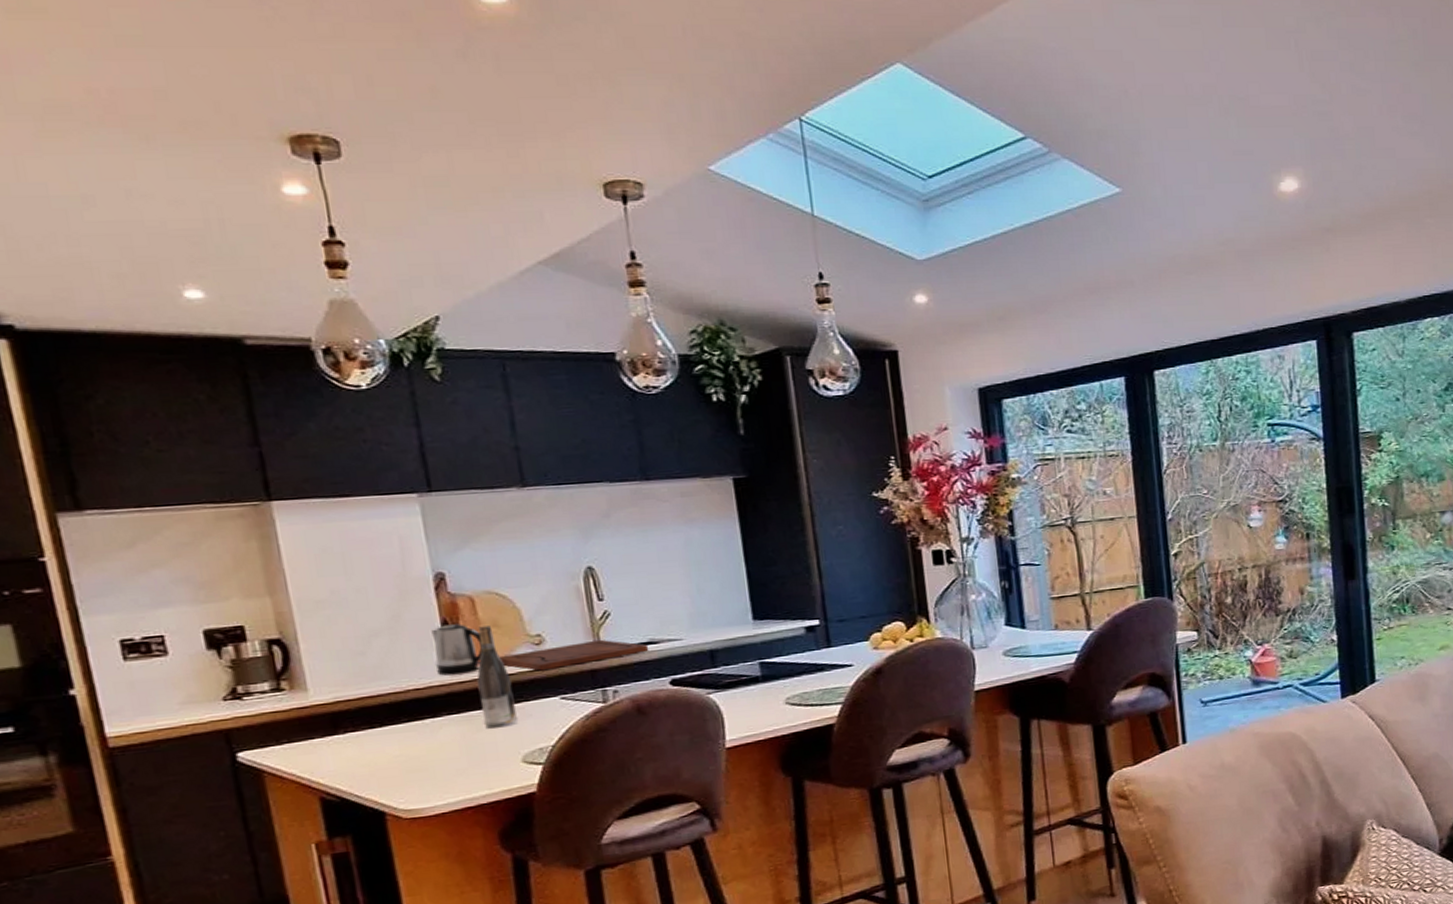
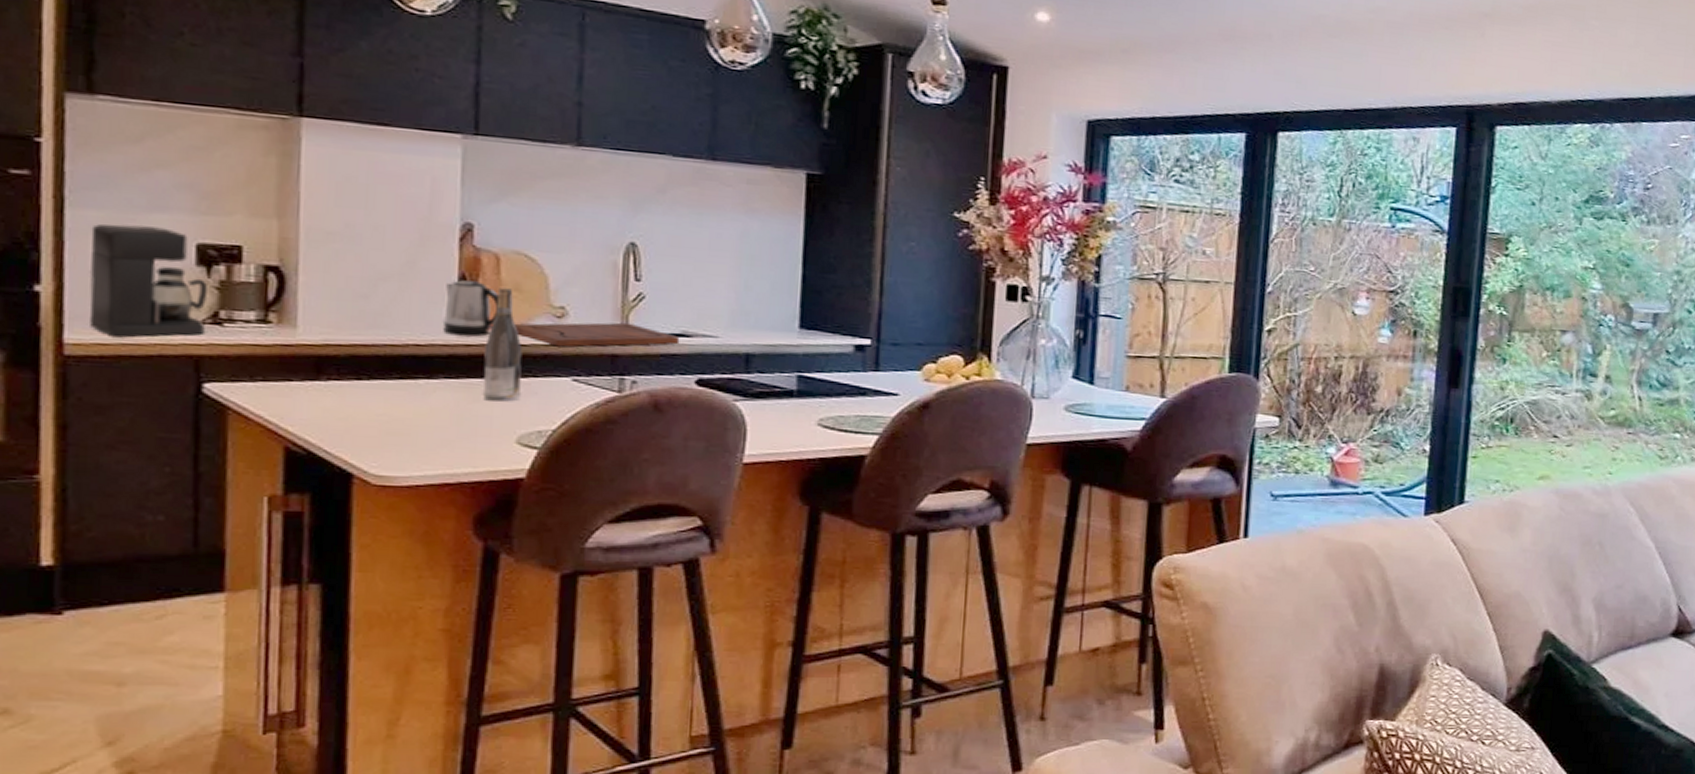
coffee maker: none [107,620,228,724] -> present [88,224,207,338]

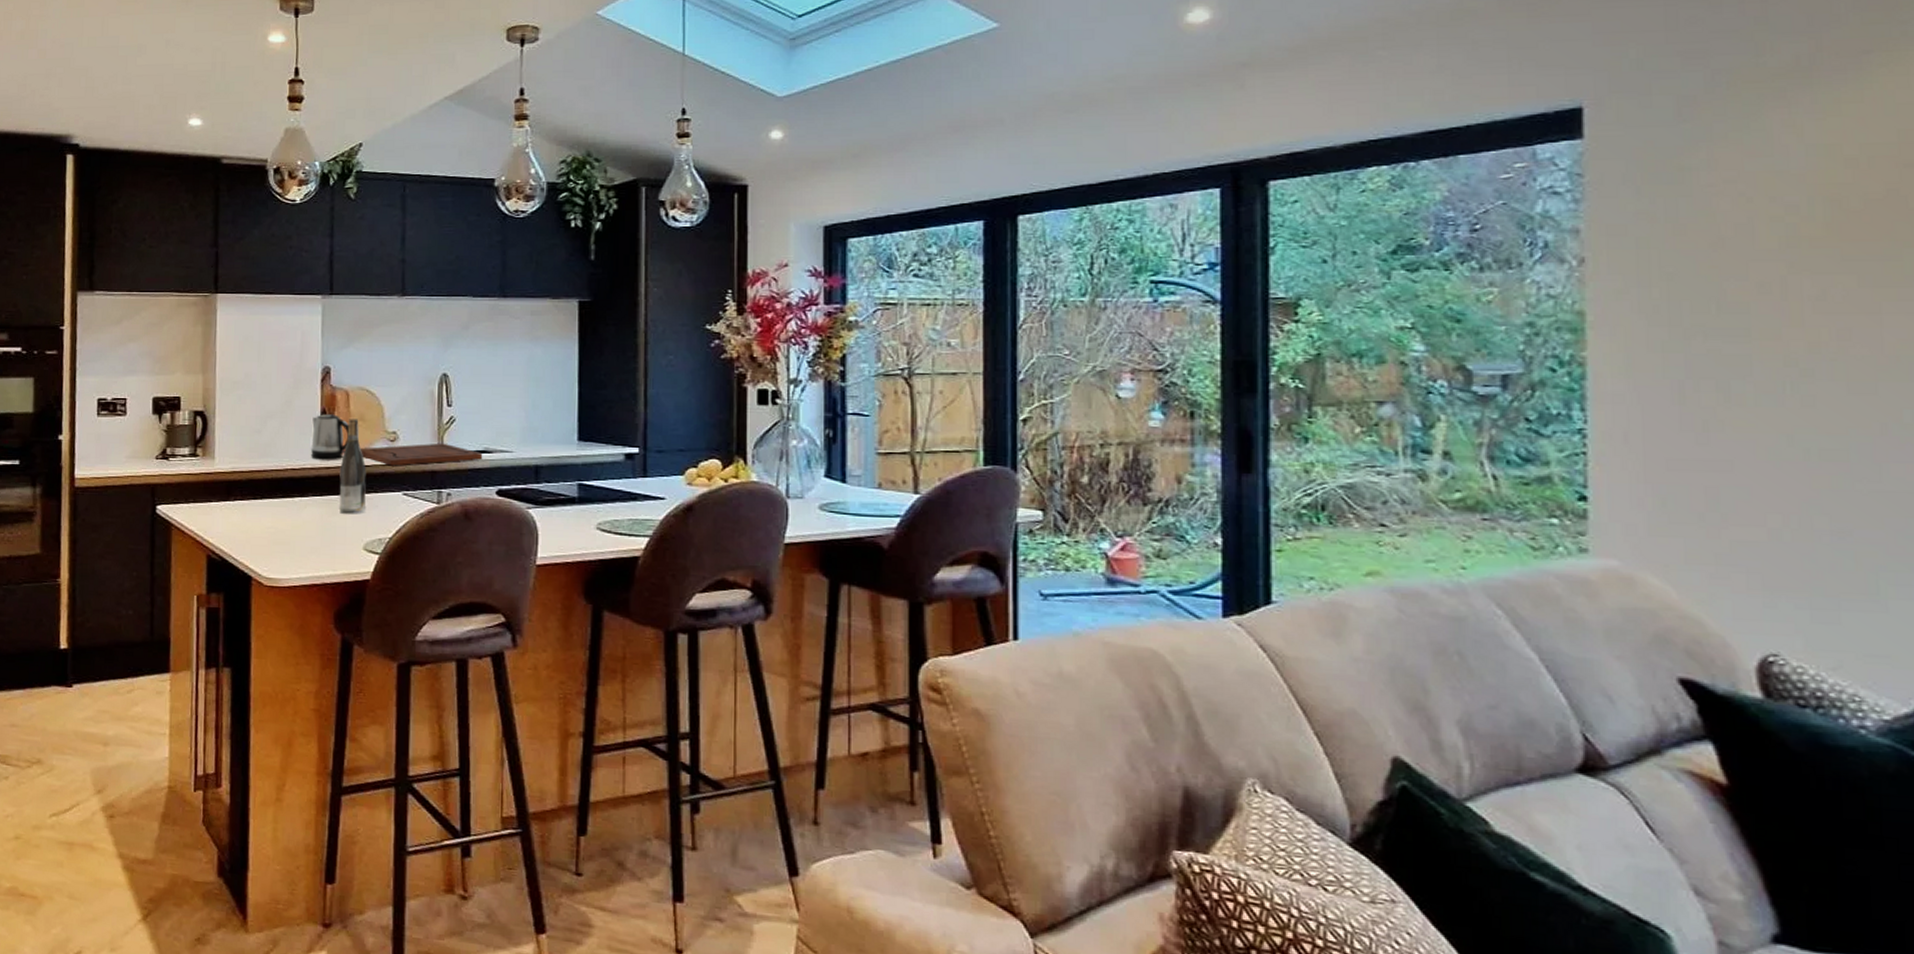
coffee maker: present [88,224,207,338] -> none [89,386,159,471]

